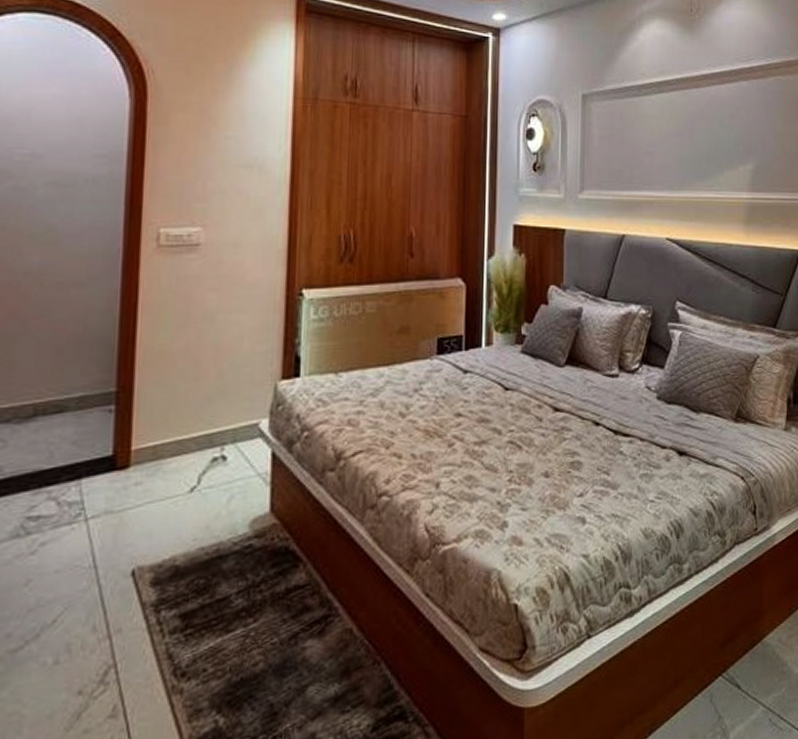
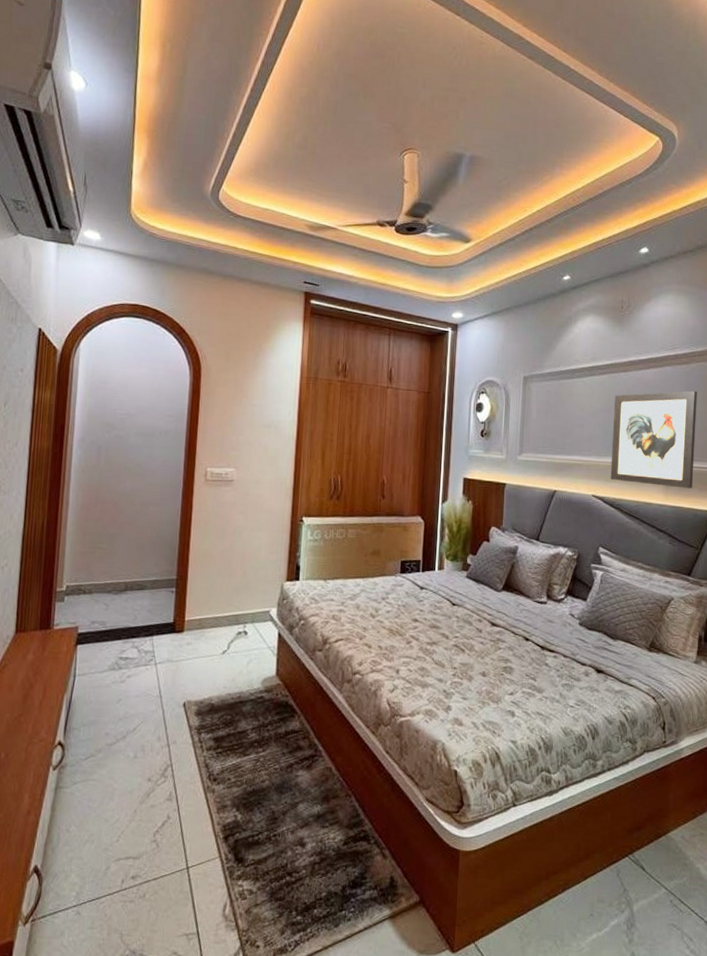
wall art: none [685,109,776,225] -> present [610,390,698,489]

